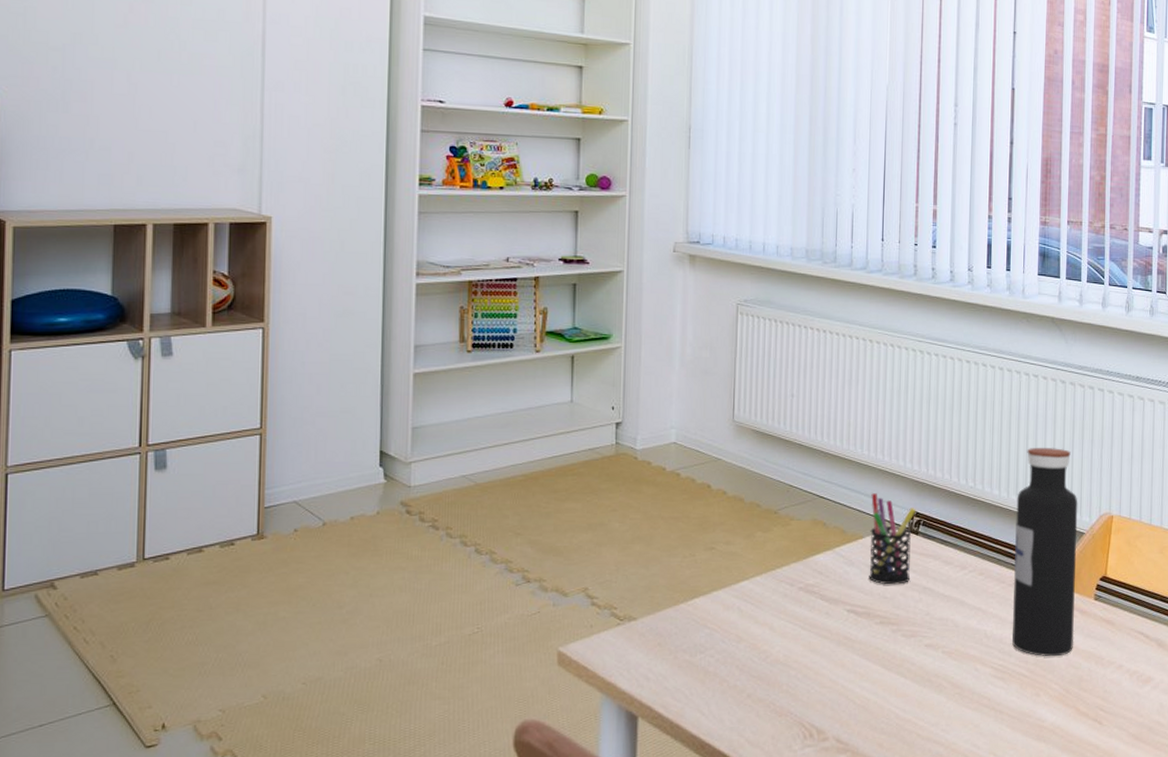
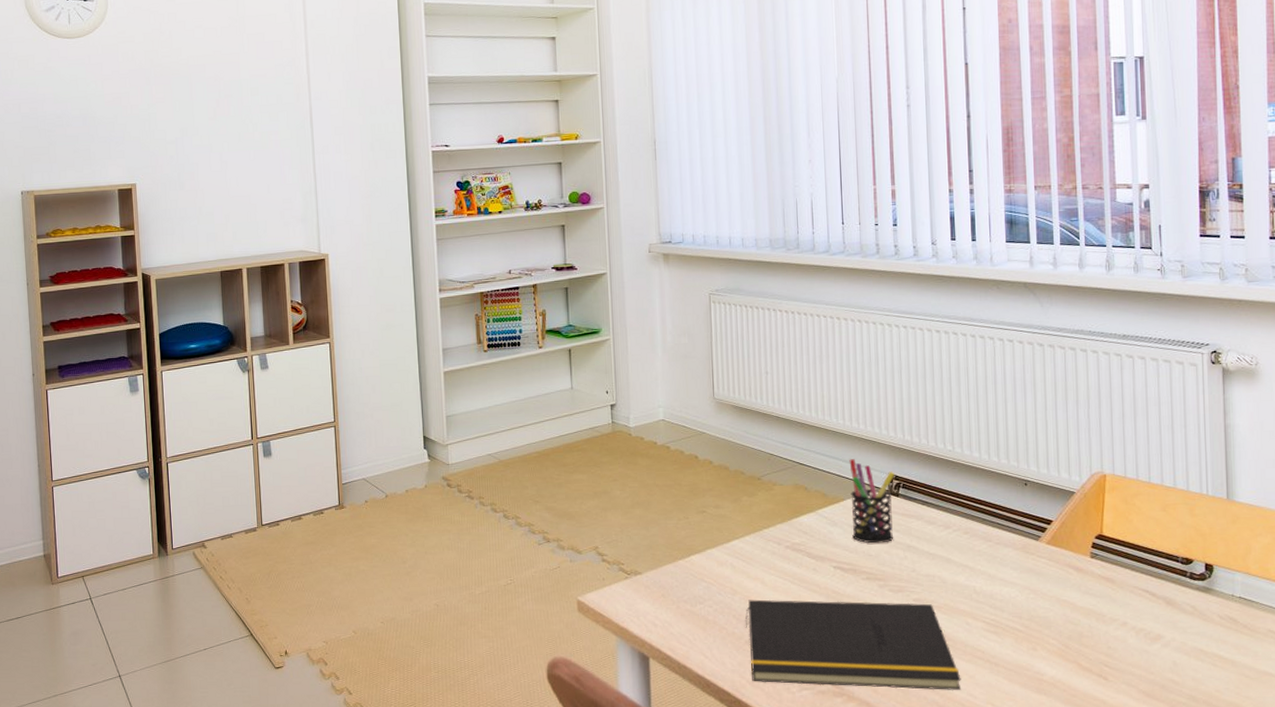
notepad: none [749,647,966,742] -> present [745,599,962,691]
water bottle: present [1012,448,1078,657] -> none [998,410,1071,613]

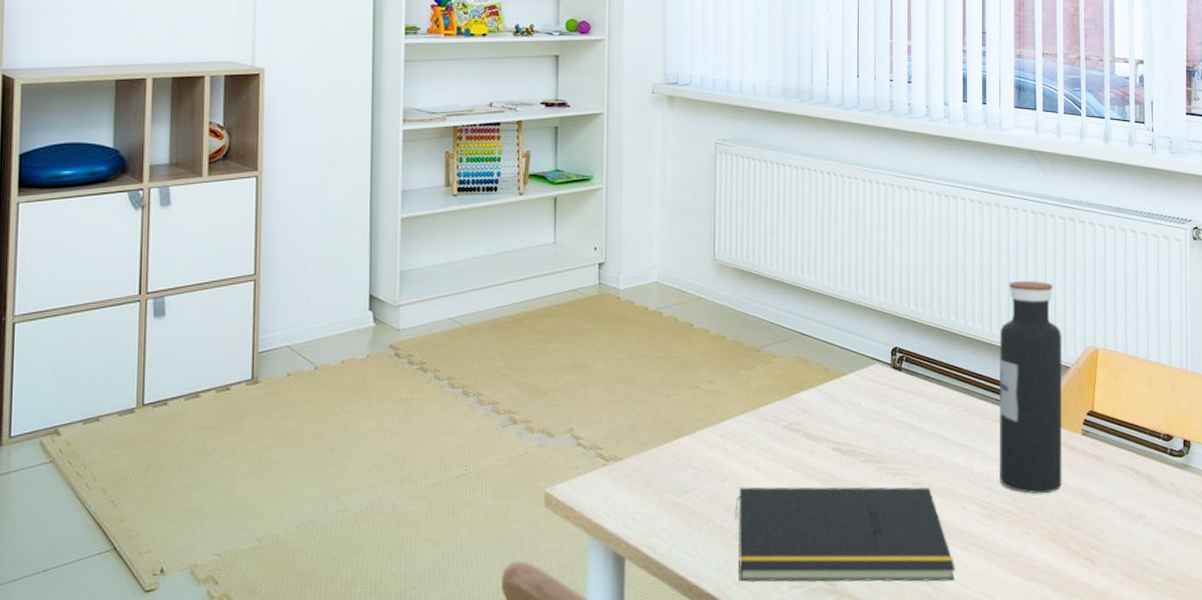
pen holder: present [849,459,895,544] -> none [853,329,899,422]
water bottle: none [998,410,1071,613] -> present [999,281,1063,494]

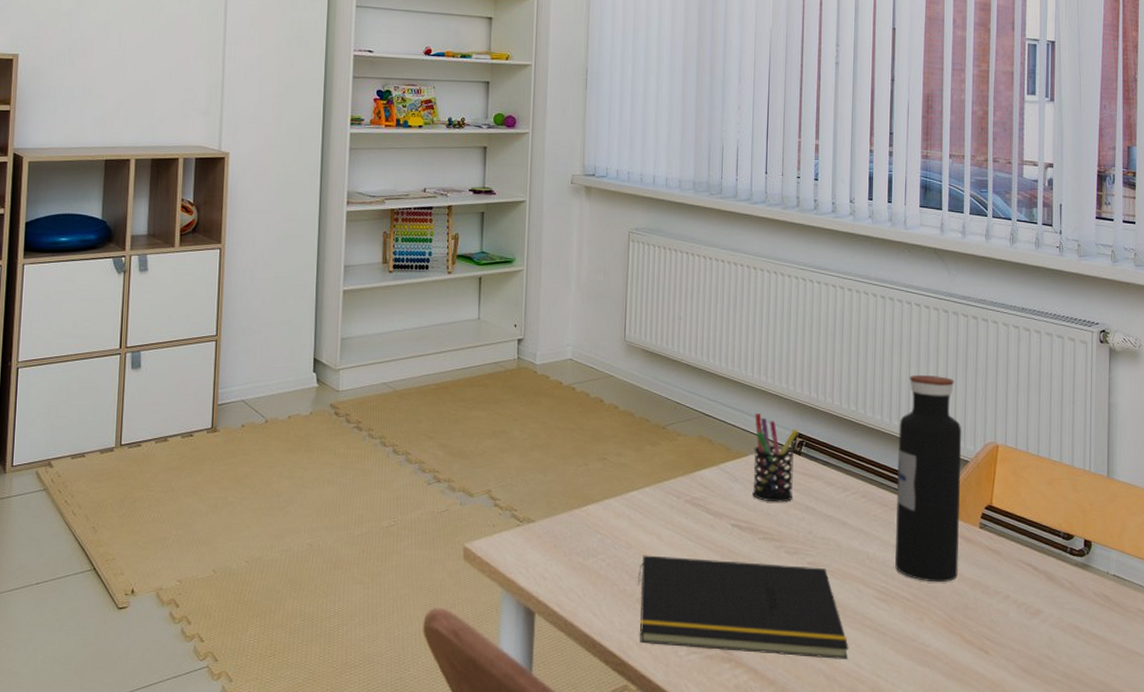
pen holder: none [853,329,899,422] -> present [752,413,799,503]

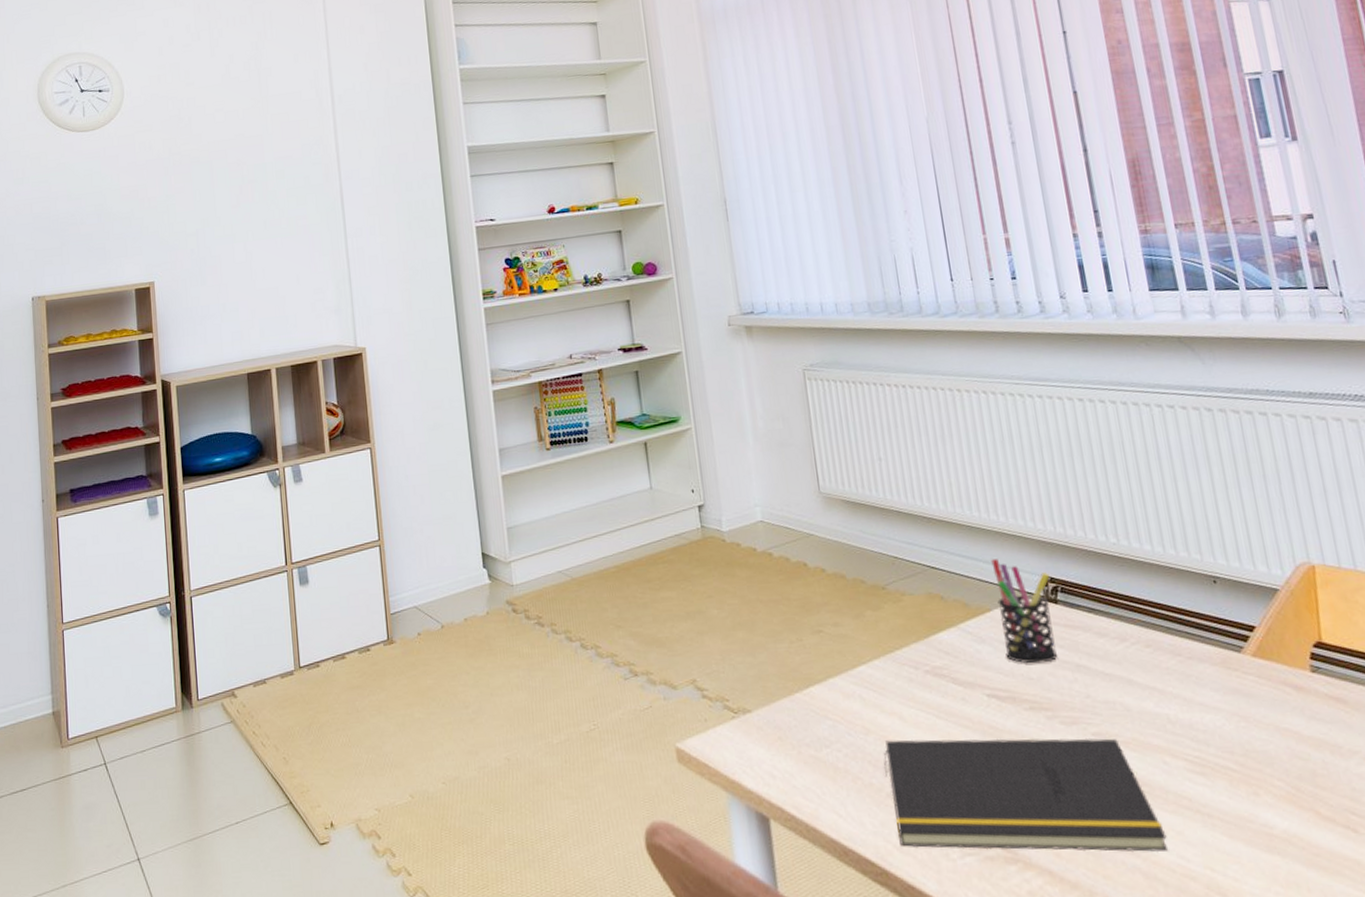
water bottle: present [895,375,962,583] -> none [1176,488,1295,746]

